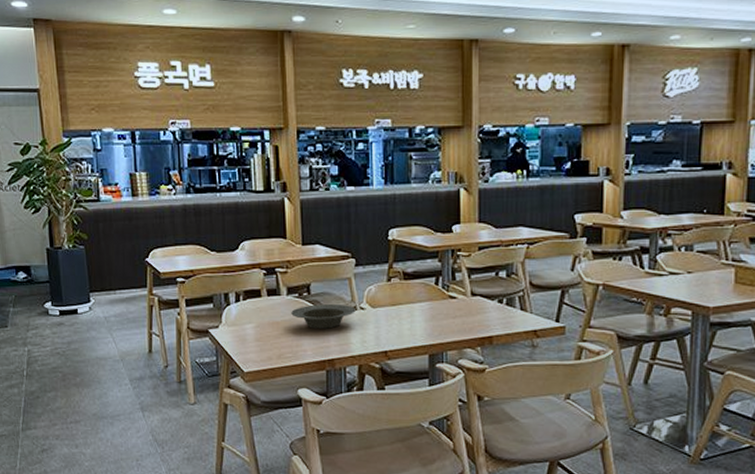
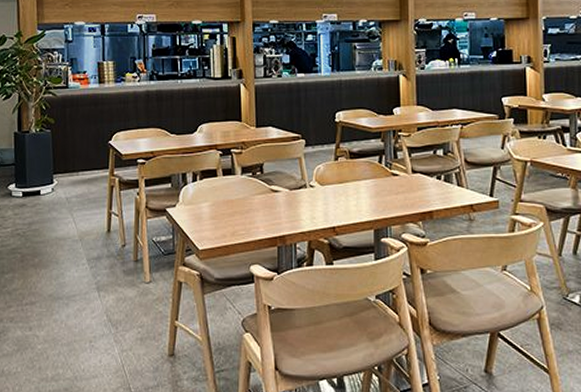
bowl: present [291,303,356,329] -> none [245,182,305,206]

